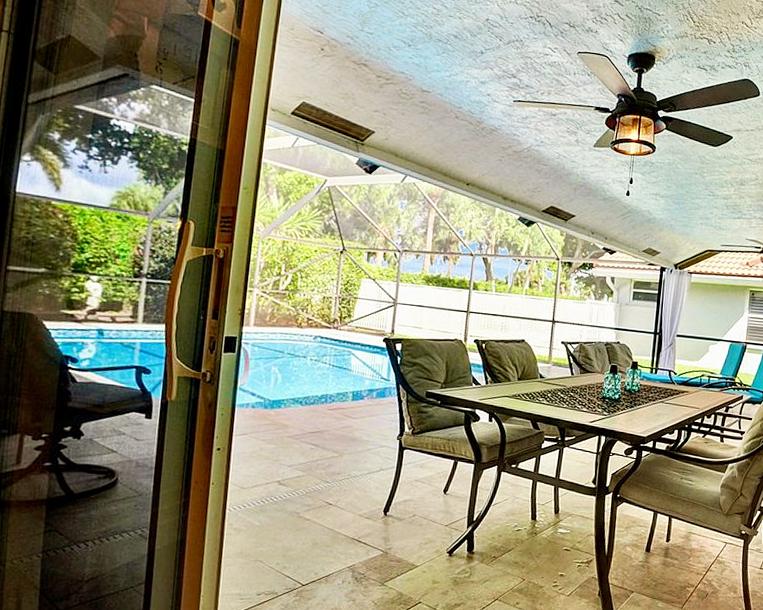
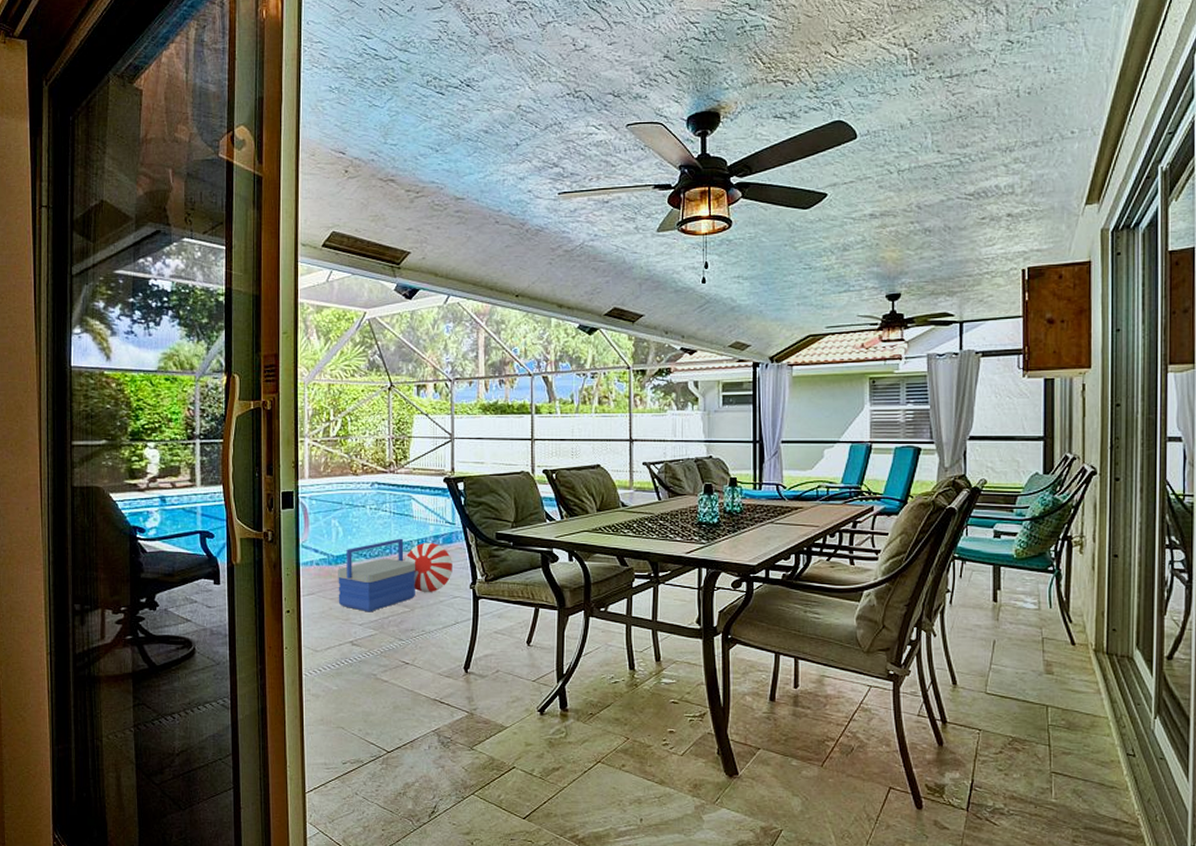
cooler: none [269,389,348,455] -> present [338,538,415,612]
beach ball: none [338,394,383,441] -> present [404,542,452,592]

